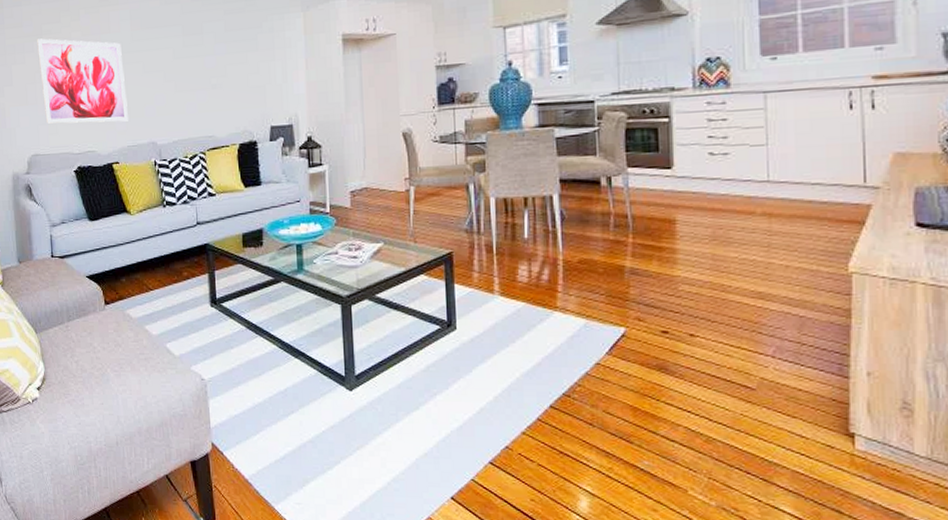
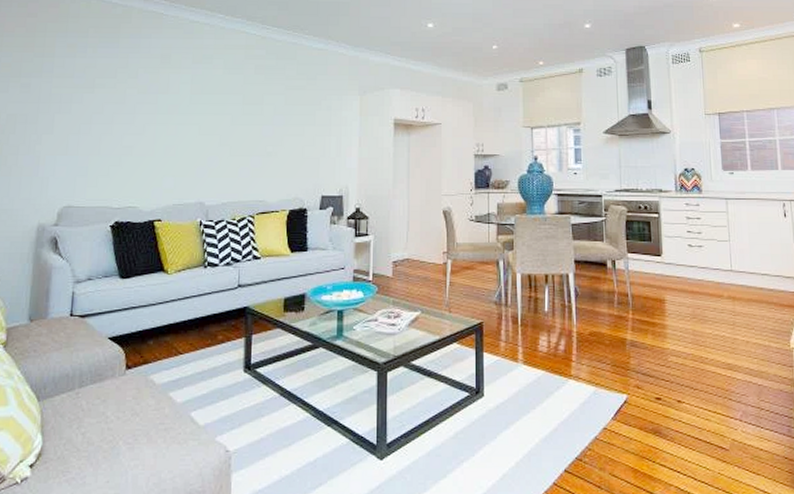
wall art: present [37,38,128,124] -> none [85,91,179,180]

